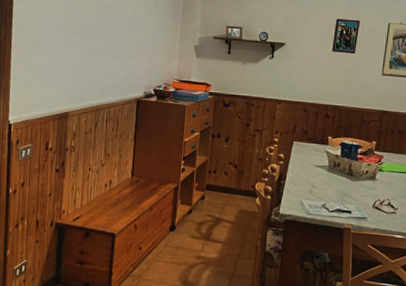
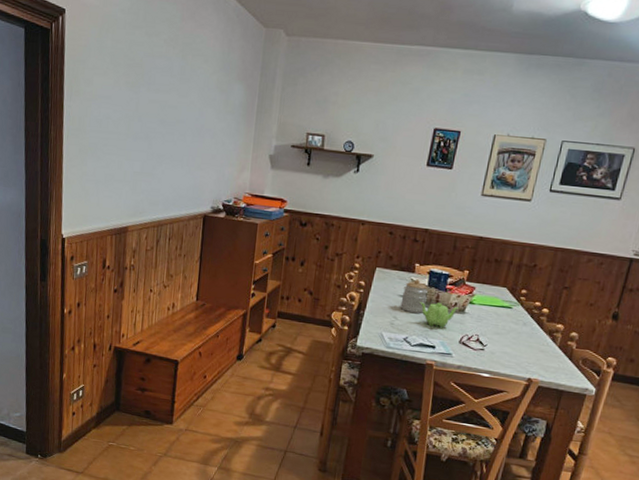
jar: none [317,150,341,181] -> present [400,279,428,313]
teapot: none [334,171,371,194] -> present [420,302,460,328]

